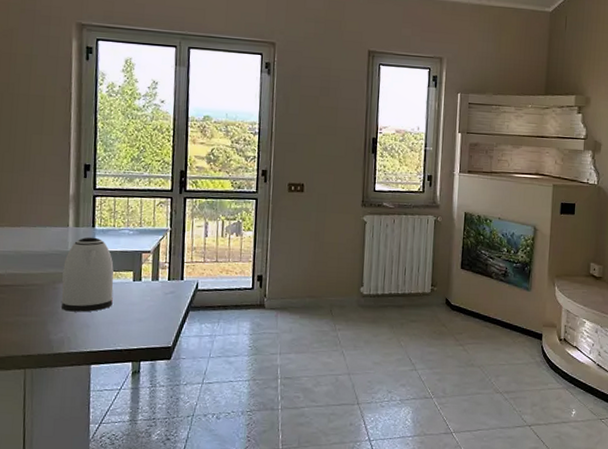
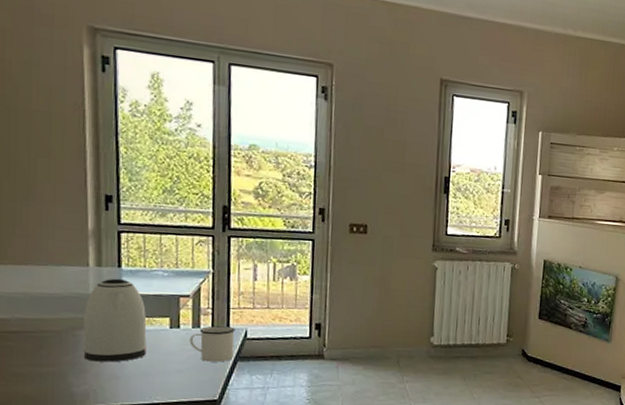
mug: none [149,278,188,312] -> present [189,326,235,362]

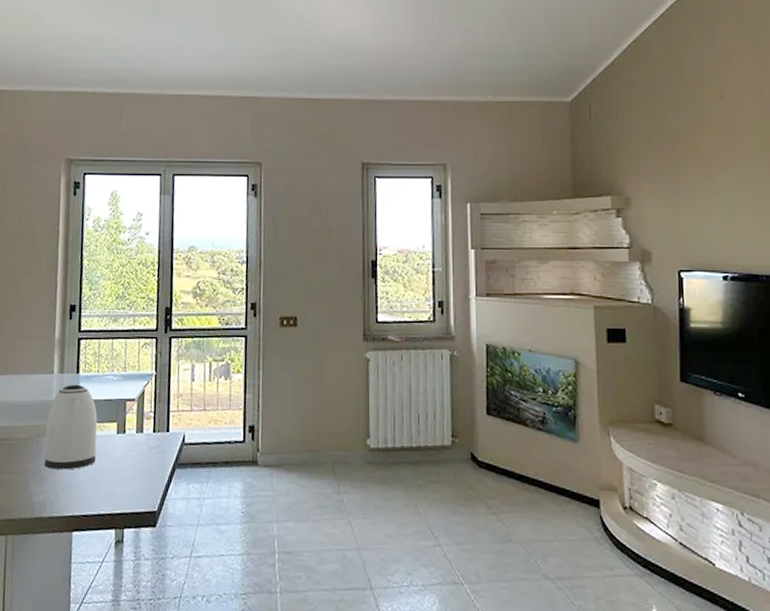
mug: present [189,326,235,362] -> none [133,430,174,470]

